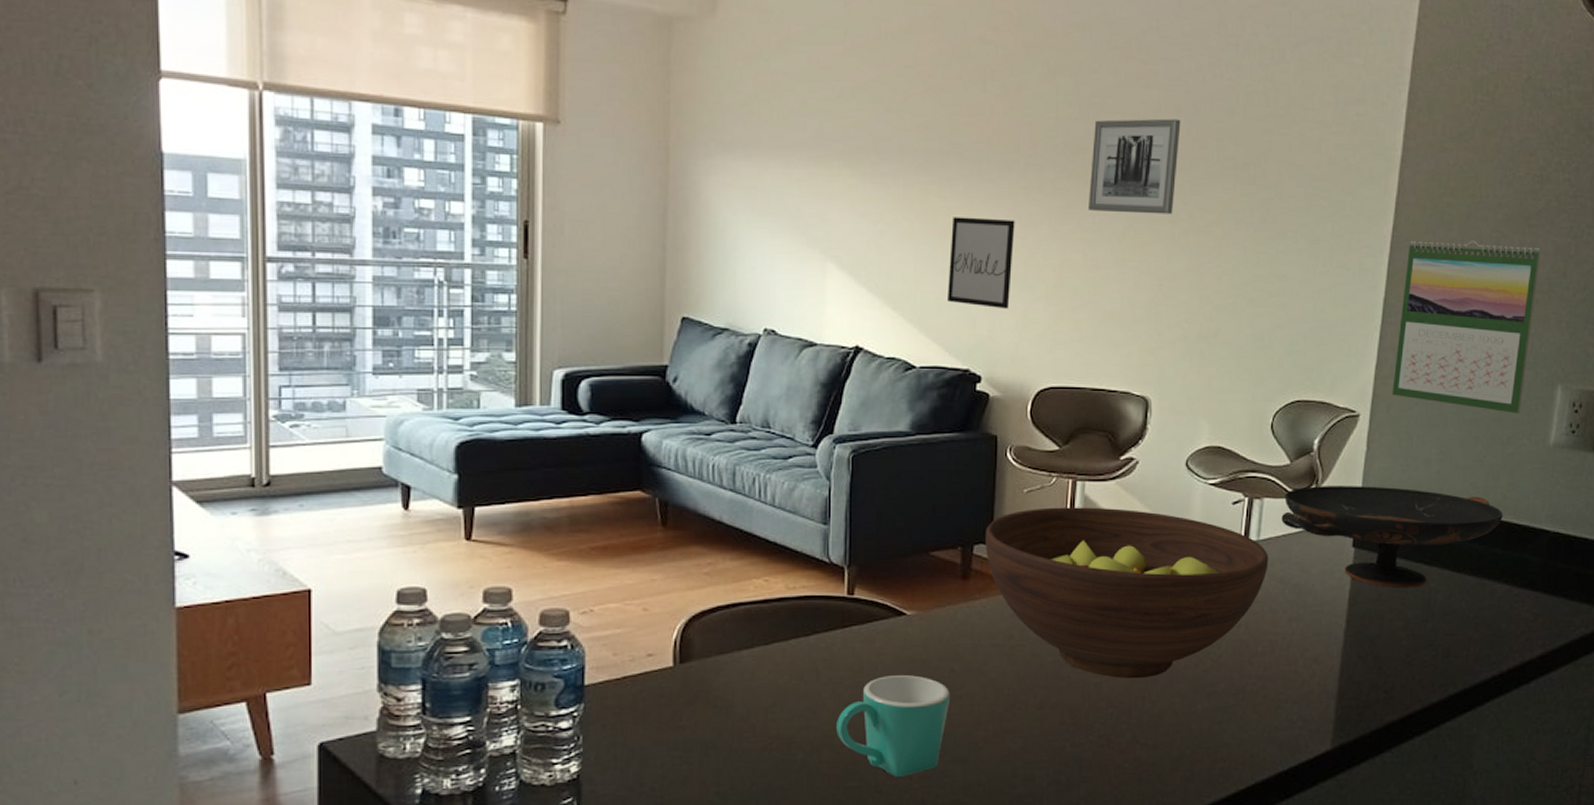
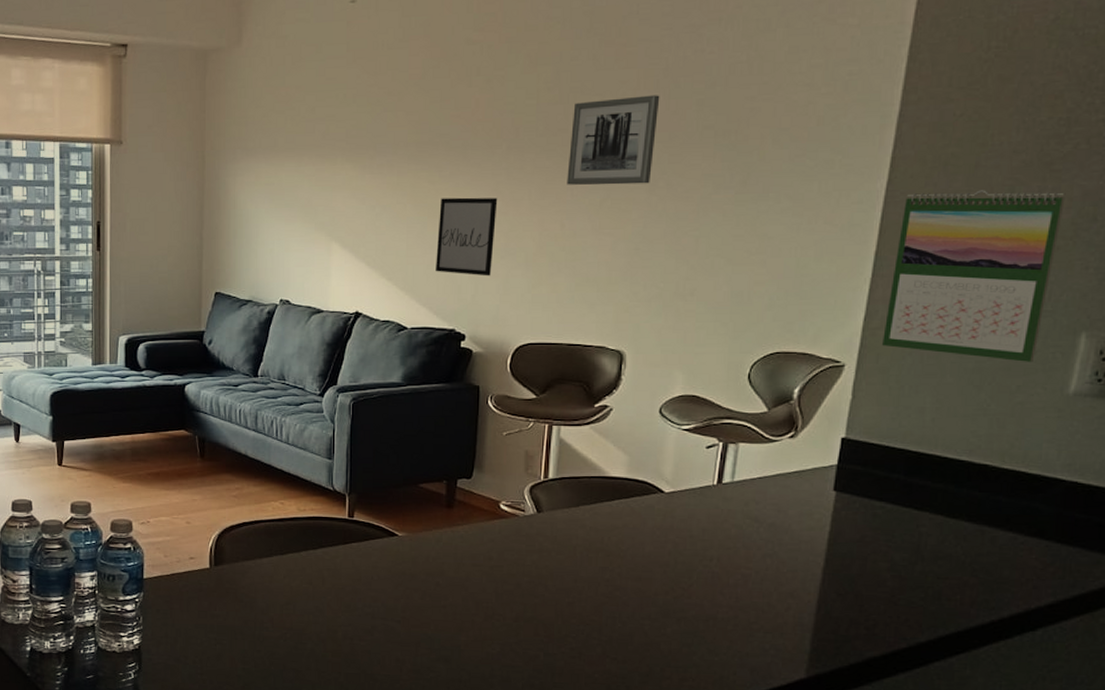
mug: present [836,675,951,777] -> none [339,585,436,669]
fruit bowl: present [984,507,1269,678] -> none [467,448,743,601]
decorative bowl: present [1281,486,1503,589] -> none [757,432,1009,532]

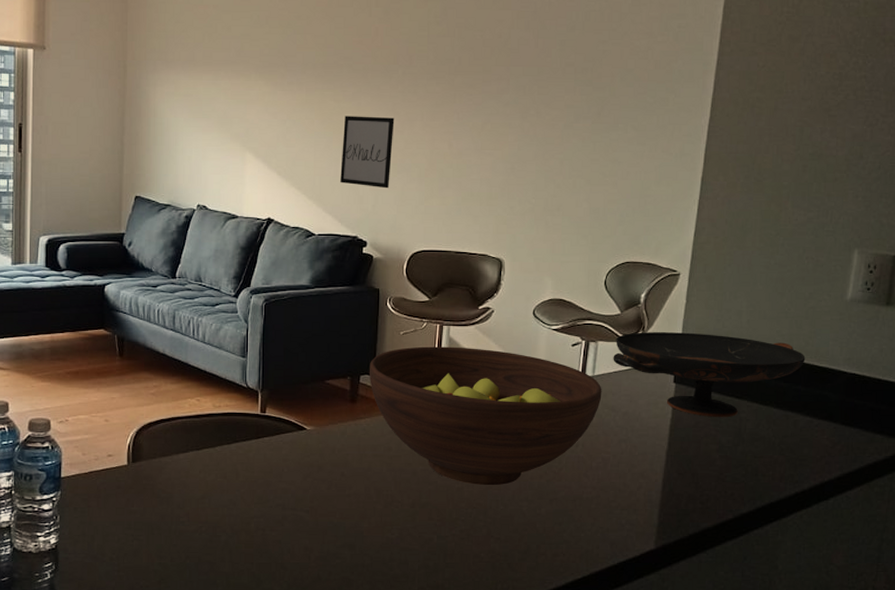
fruit bowl: none [467,448,743,601] -> present [369,346,602,485]
wall art: present [567,95,660,185] -> none [454,34,530,111]
decorative bowl: none [757,432,1009,532] -> present [613,332,806,418]
calendar: present [882,190,1065,362] -> none [708,129,840,273]

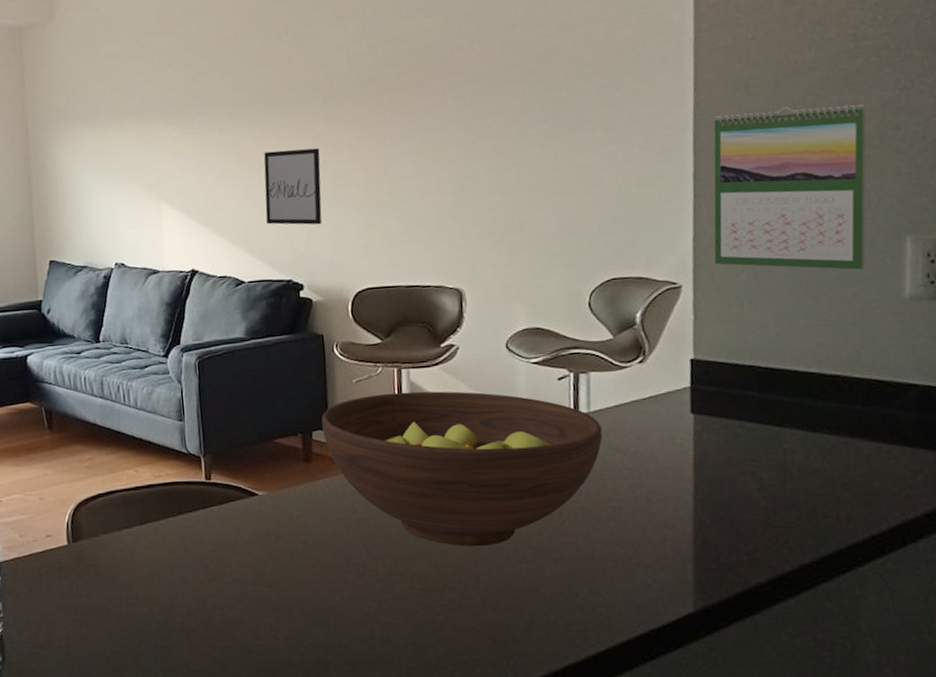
decorative bowl: present [613,332,806,418] -> none [610,353,860,451]
calendar: none [708,129,840,273] -> present [713,104,866,270]

